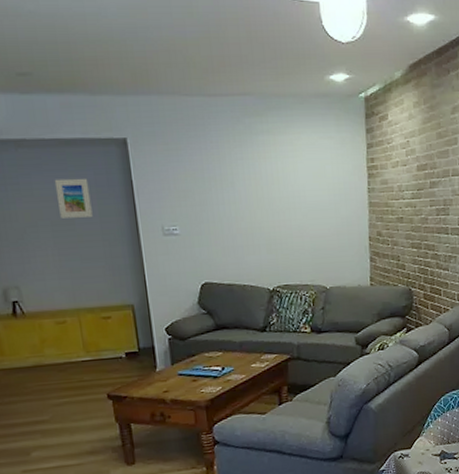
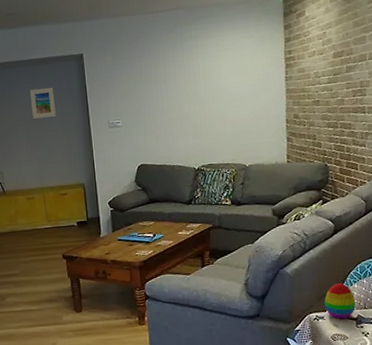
decorative egg: none [409,417,439,456] -> present [324,282,356,319]

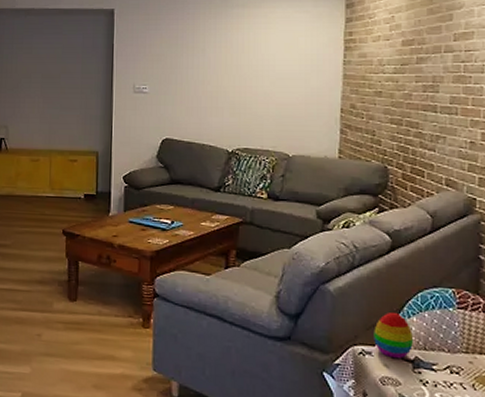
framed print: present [29,87,56,119] -> none [50,40,77,73]

